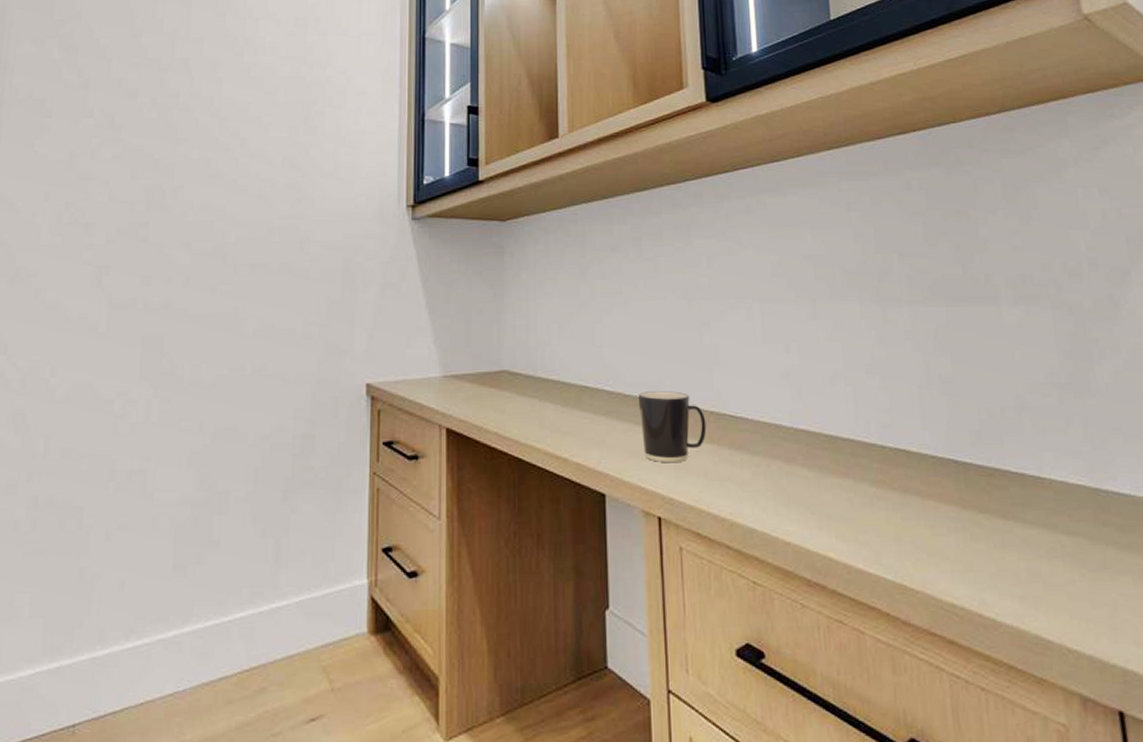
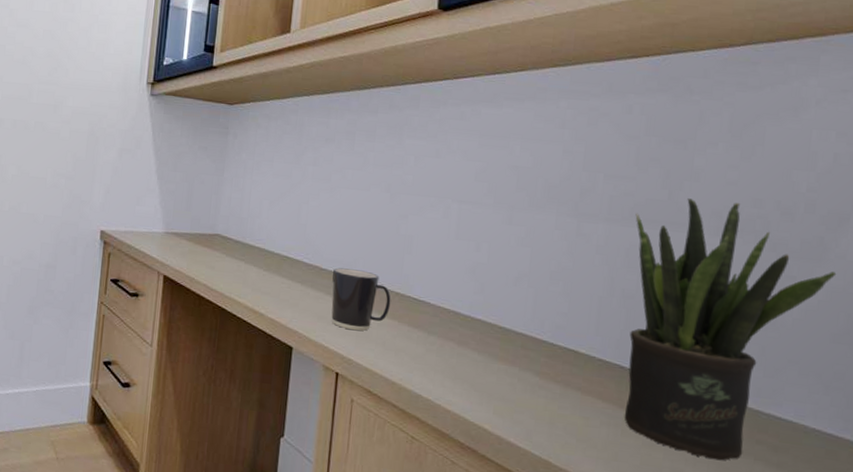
potted plant: none [935,269,1133,552] -> present [624,198,837,461]

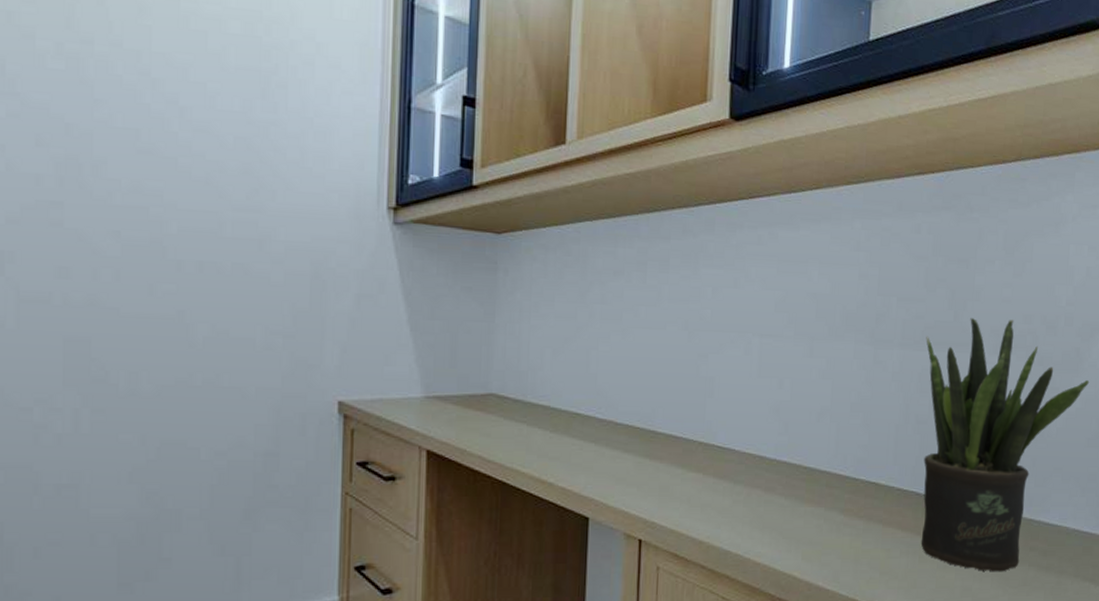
mug: present [331,268,391,331] -> none [629,420,694,490]

